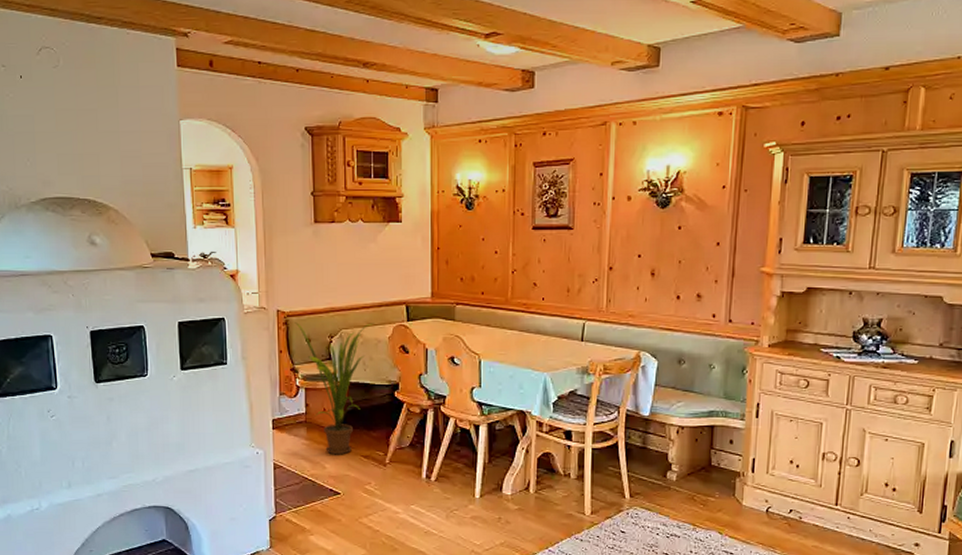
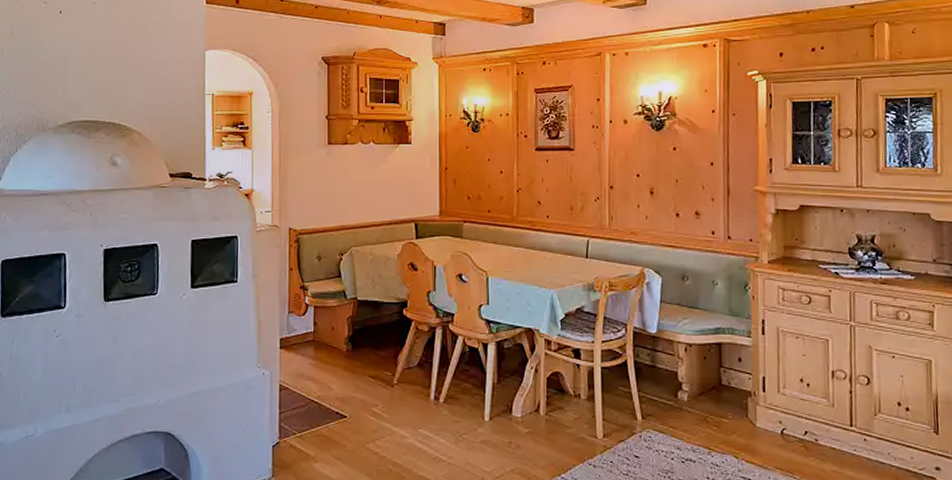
house plant: present [295,322,375,455] -> none [306,240,384,376]

